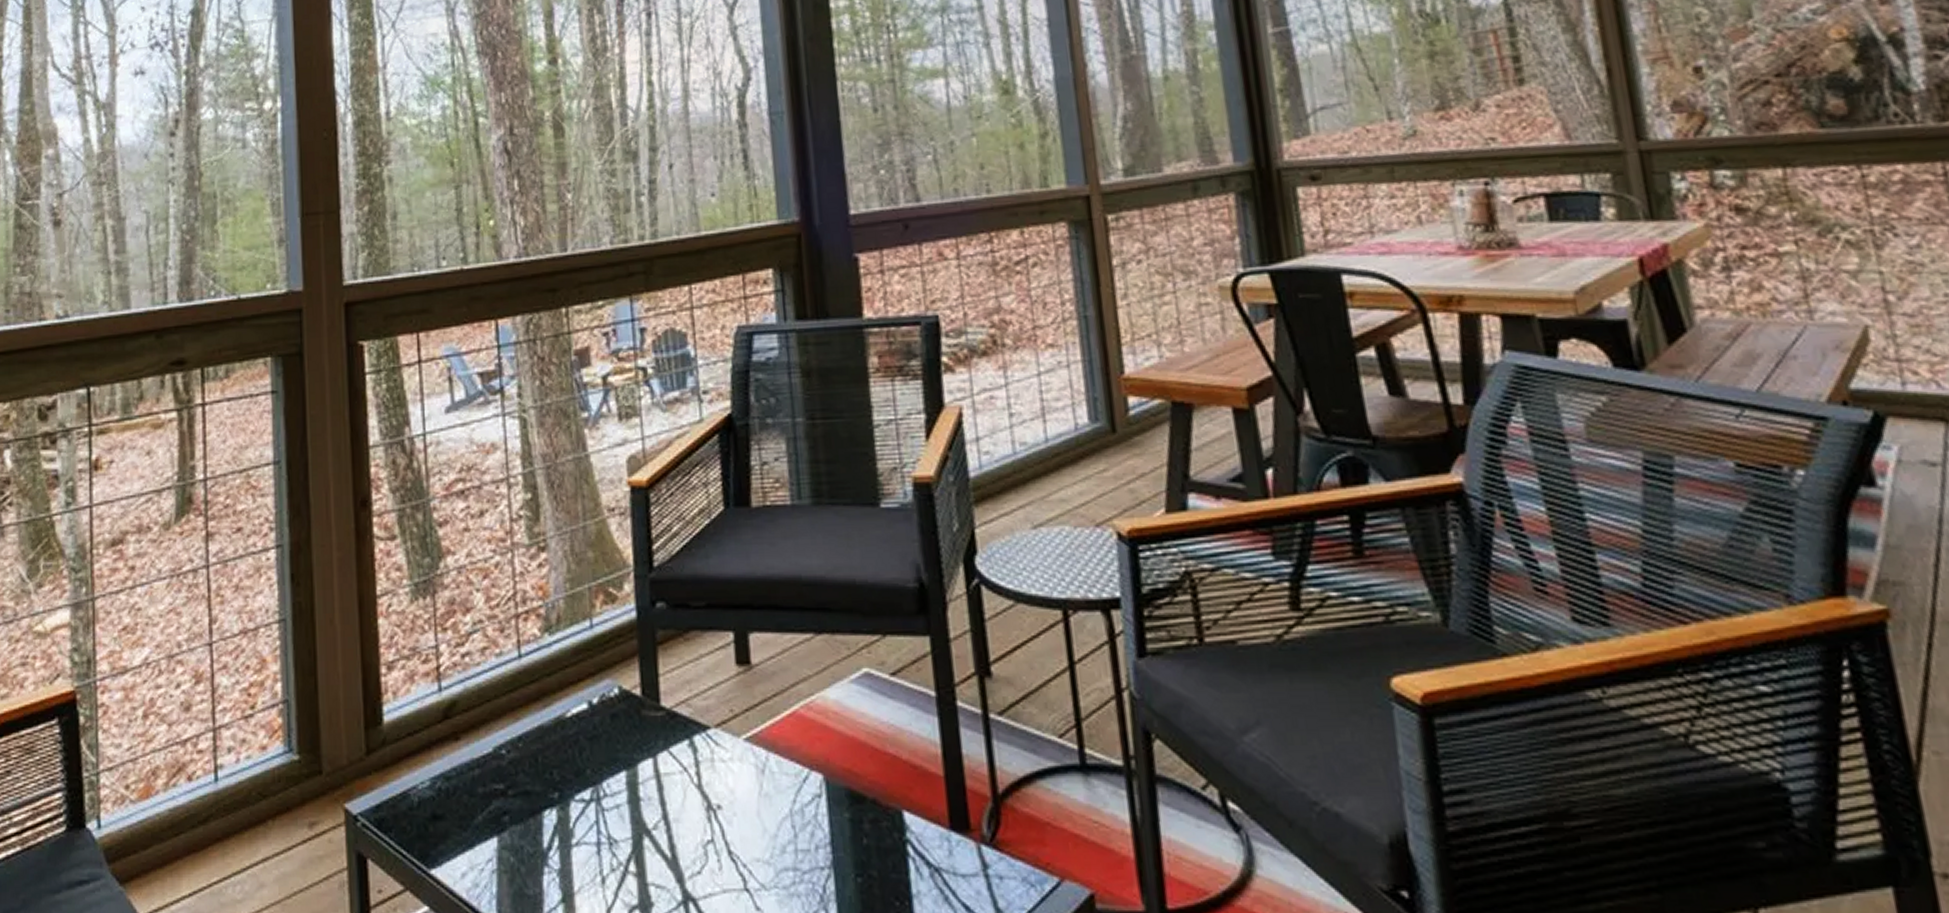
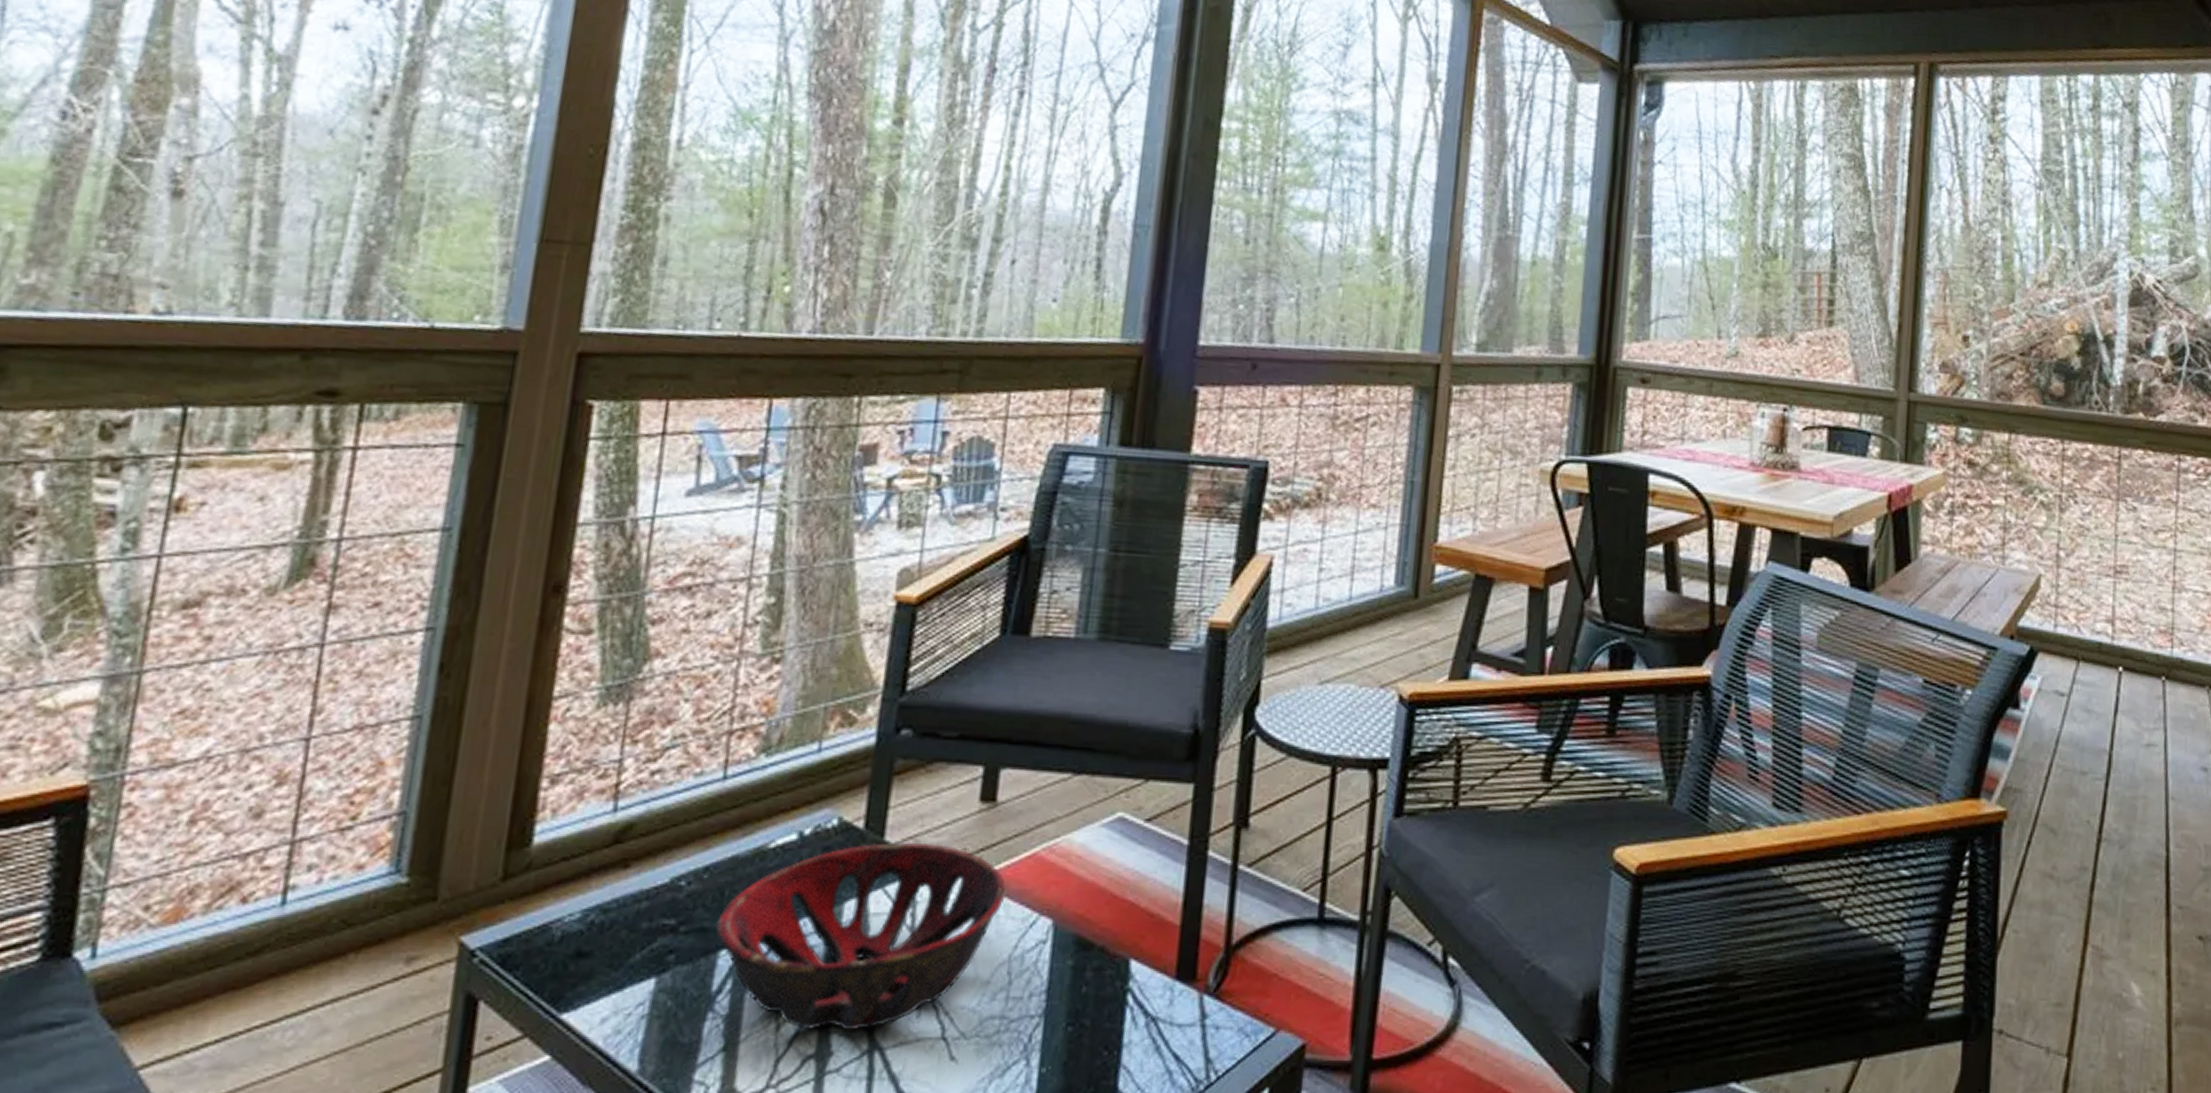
decorative bowl: none [536,706,776,884] -> present [714,841,1007,1031]

